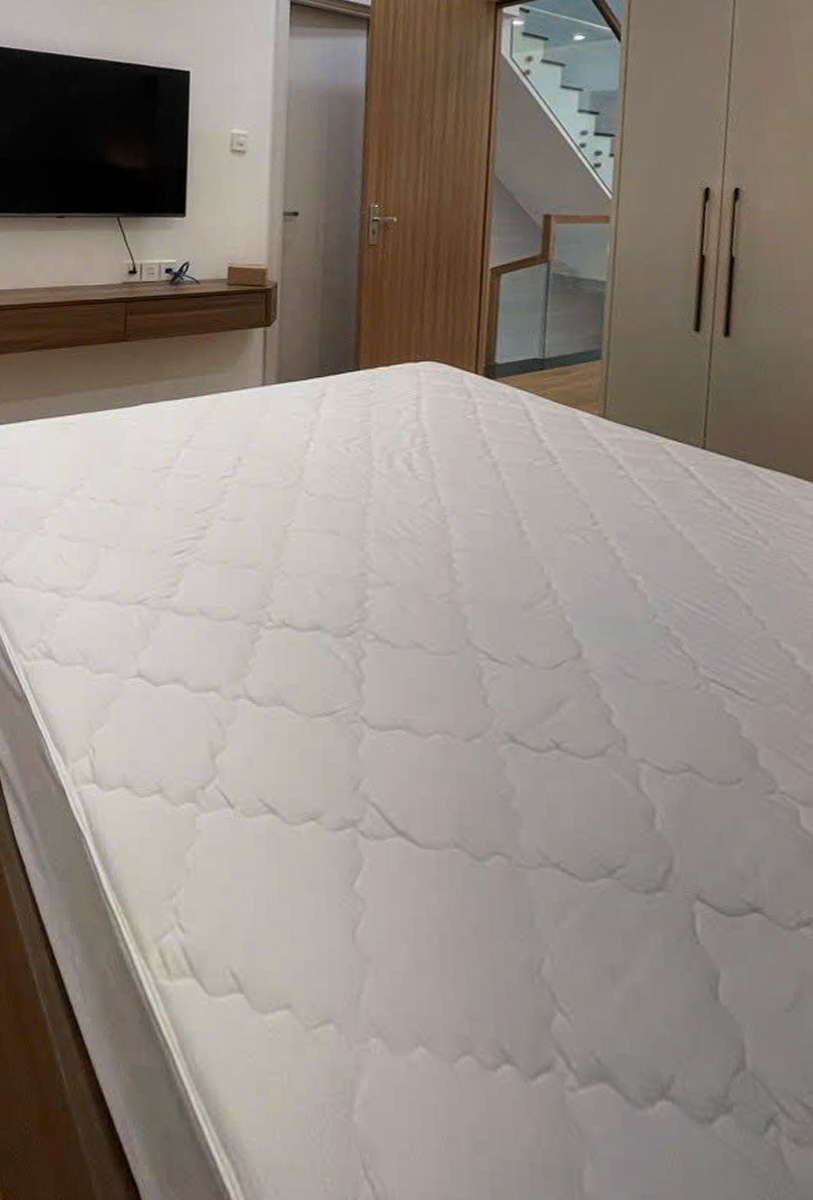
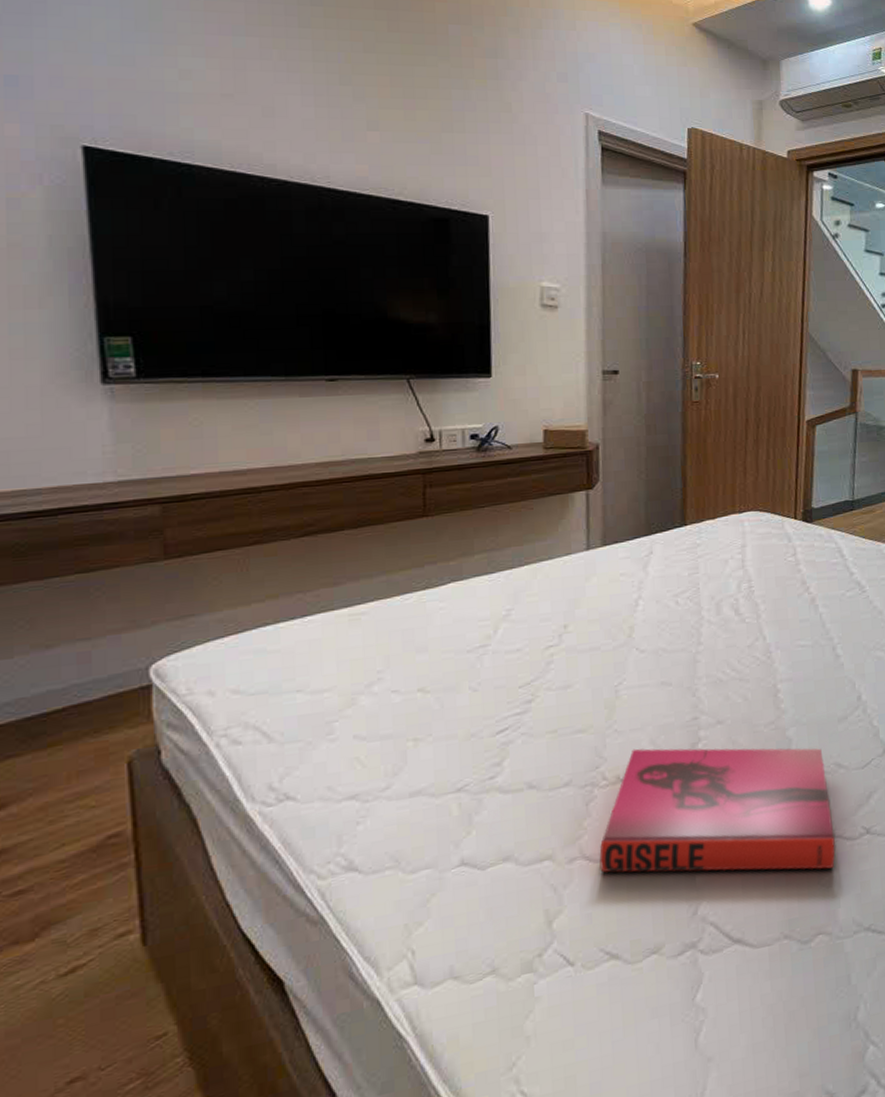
hardback book: none [262,595,517,780] -> present [599,748,835,873]

